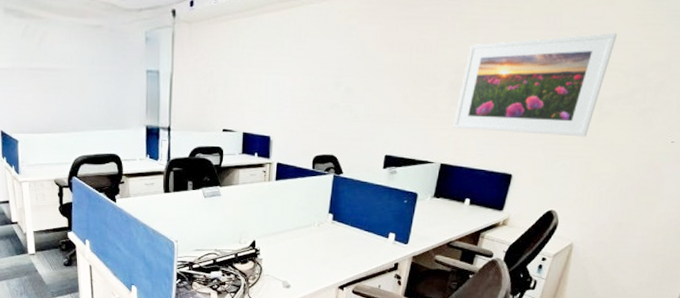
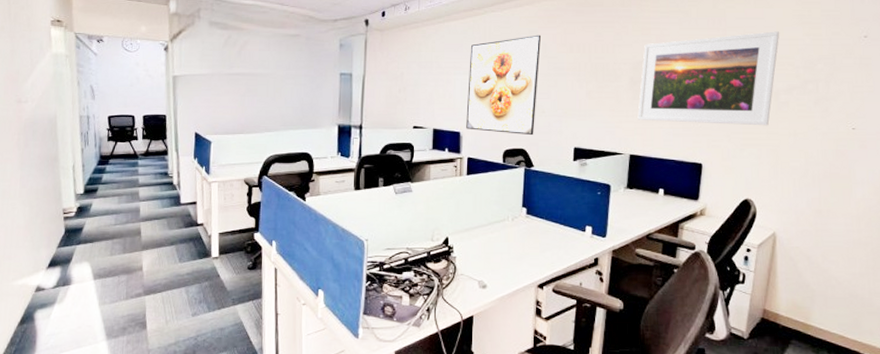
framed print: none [277,31,361,142] -> present [466,35,542,136]

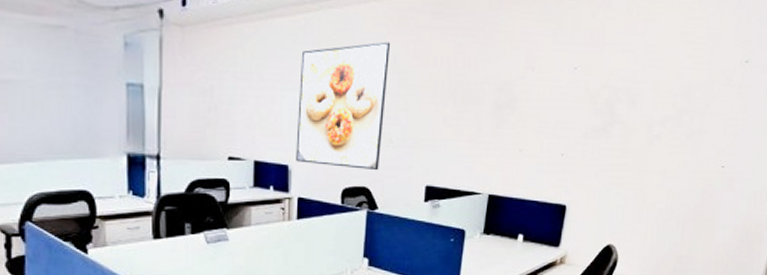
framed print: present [637,31,779,126] -> none [499,50,660,163]

